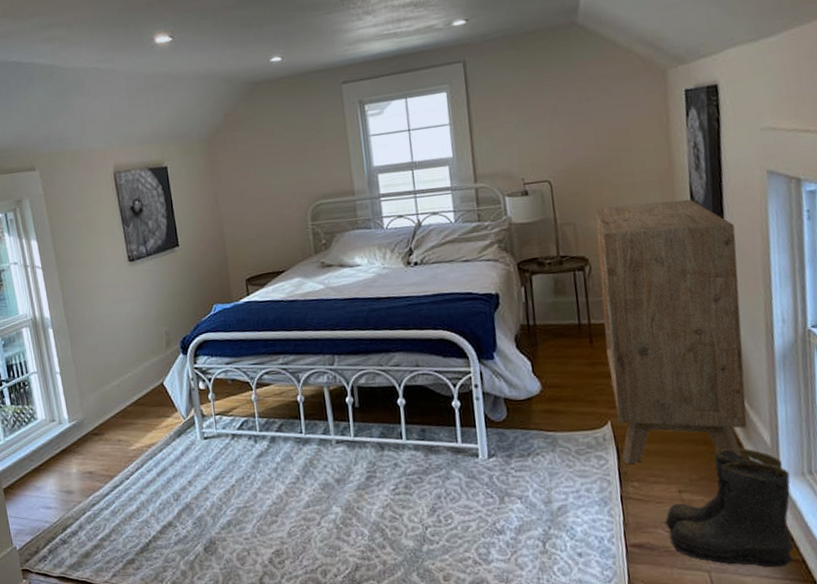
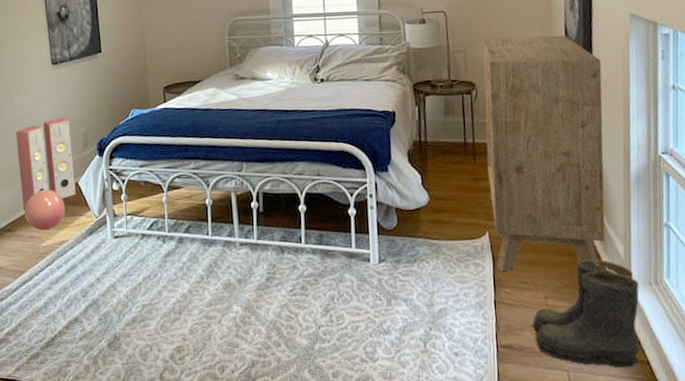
speaker: none [96,316,162,414] -> present [15,117,76,211]
ball: none [110,390,152,434] -> present [24,189,65,231]

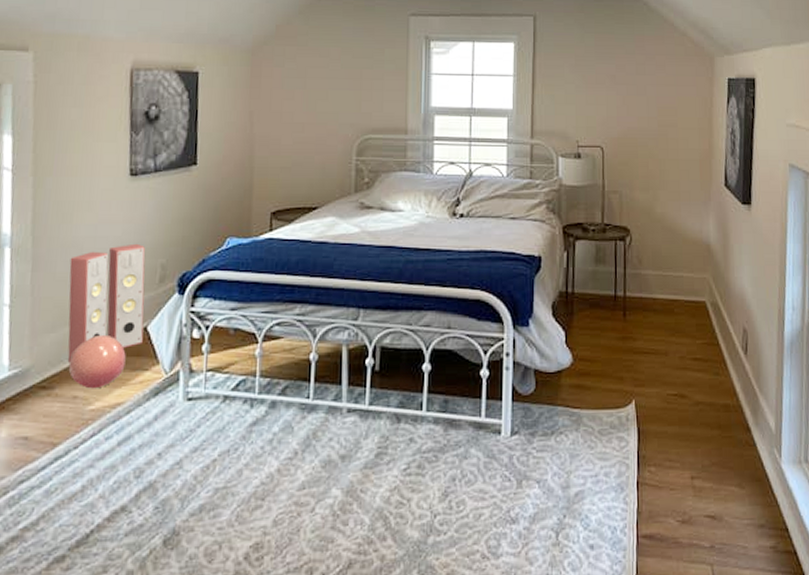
dresser: present [483,35,605,272] -> none [637,178,760,448]
boots: present [530,259,640,368] -> none [675,433,789,560]

